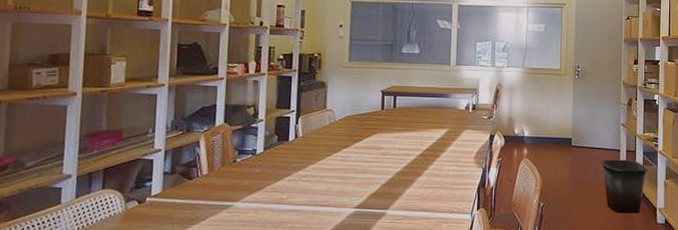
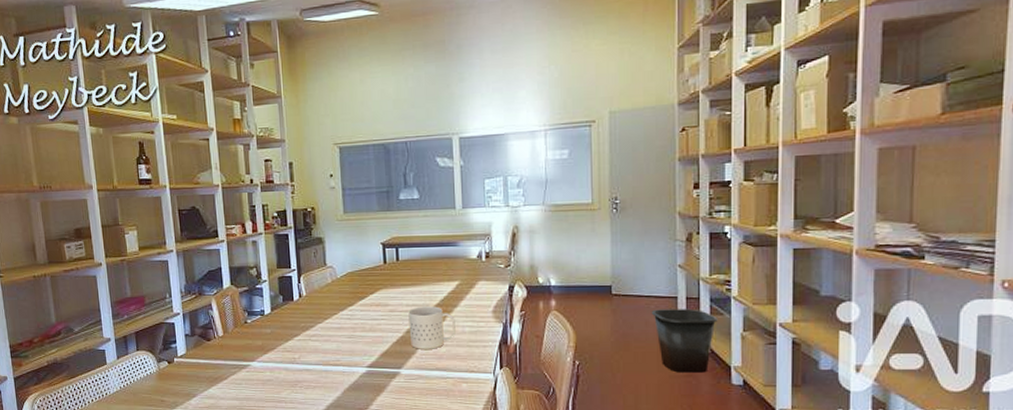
mug: none [398,151,441,191] -> present [408,306,456,349]

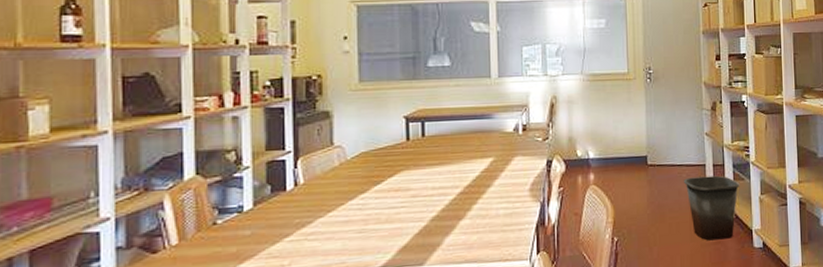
mug: present [408,306,456,349] -> none [434,187,488,240]

